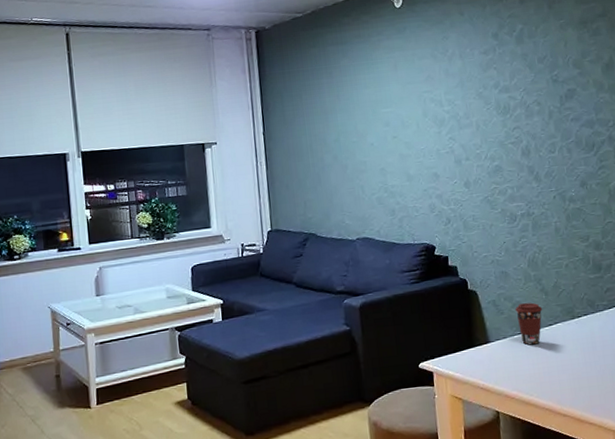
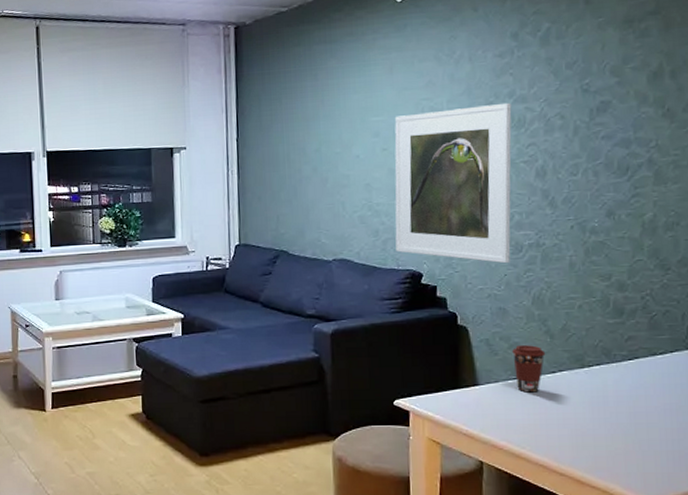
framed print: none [401,92,507,233] -> present [394,102,512,264]

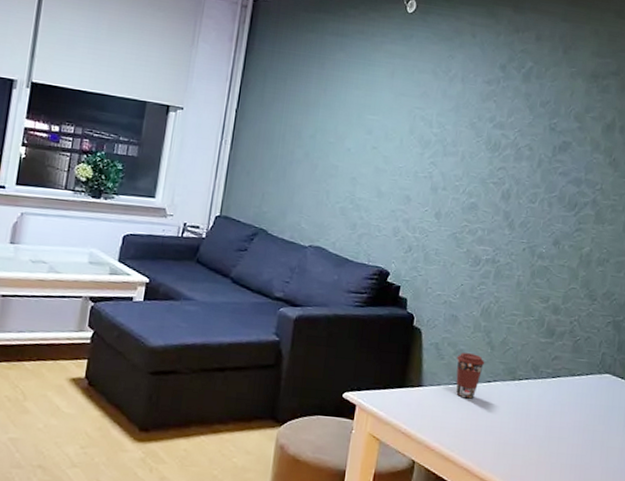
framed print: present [394,102,512,264] -> none [369,118,491,275]

